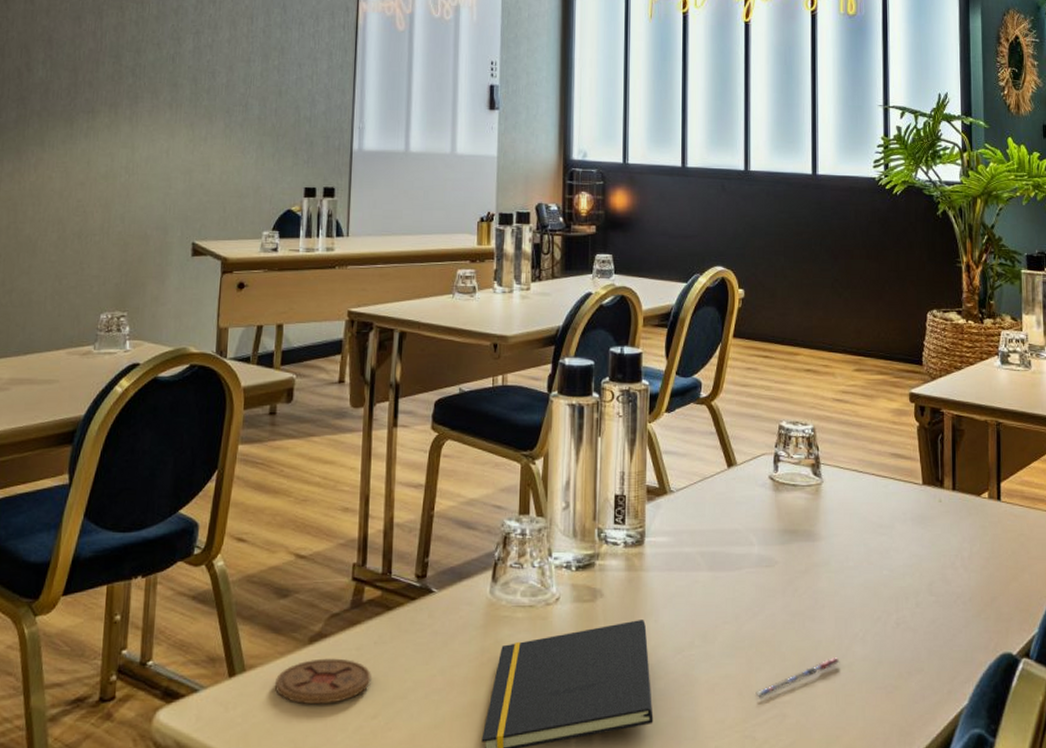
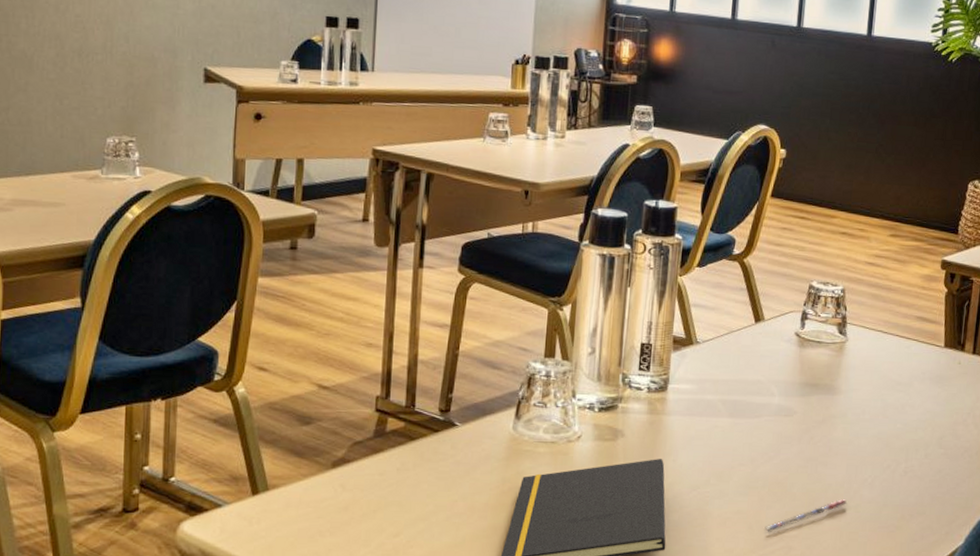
coaster: present [275,658,371,704] -> none [299,481,394,522]

